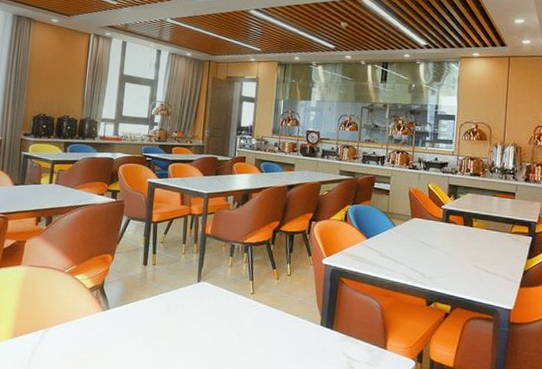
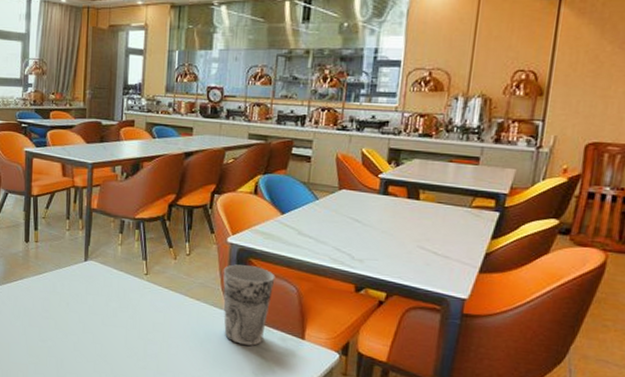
cup: none [318,283,362,357] -> present [223,264,276,346]

